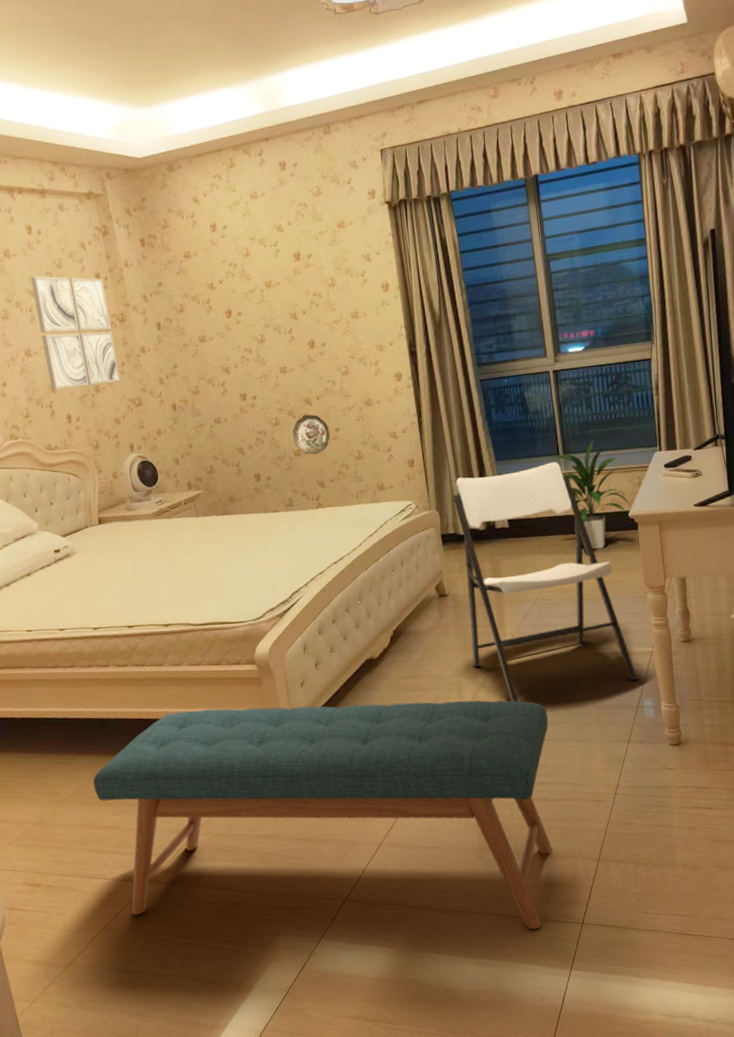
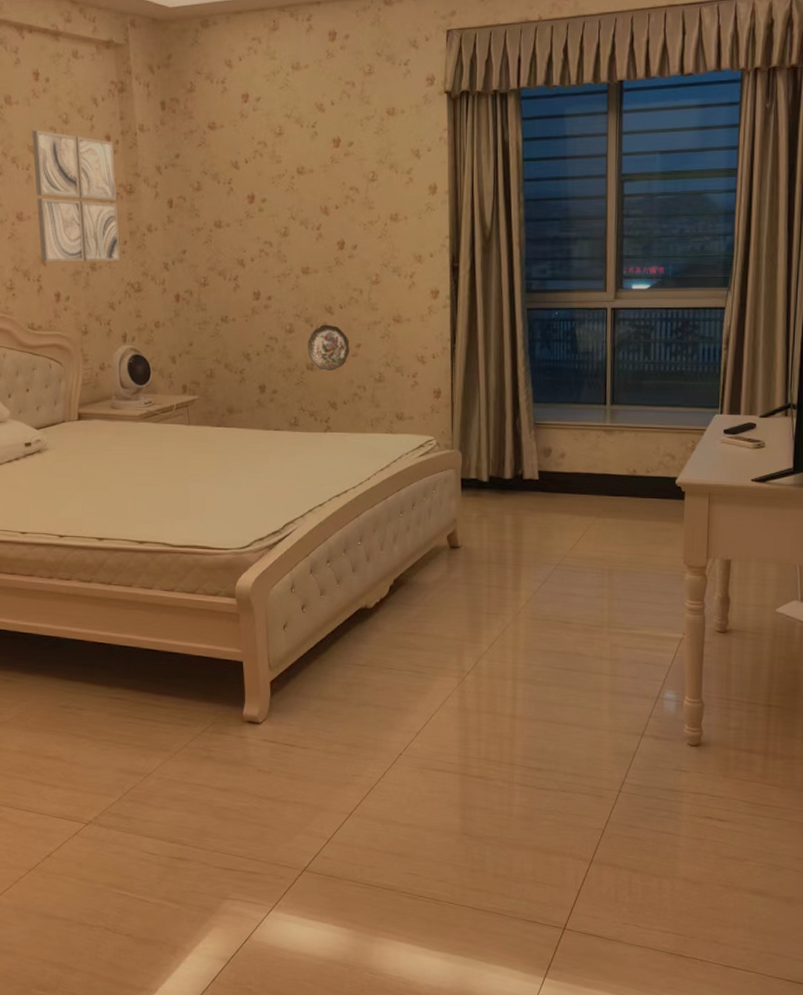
bench: present [93,700,553,930] -> none [39,640,556,929]
chair: present [453,462,638,703] -> none [478,412,663,676]
indoor plant: present [549,439,631,550] -> none [595,392,680,516]

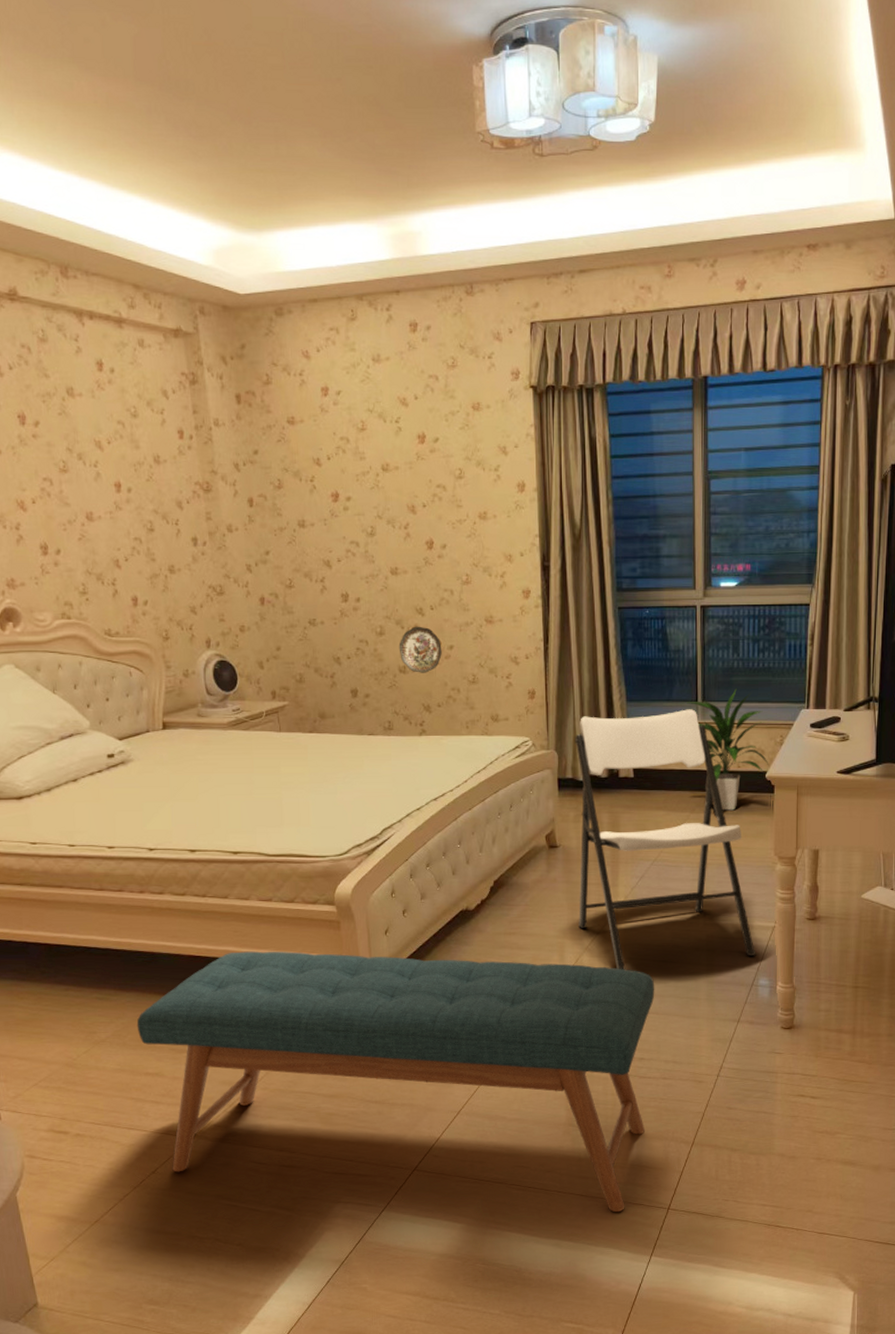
wall art: present [32,131,121,262] -> none [98,425,201,565]
bench: none [39,640,556,929] -> present [136,951,655,1213]
chair: none [478,412,663,676] -> present [575,709,756,970]
indoor plant: none [595,392,680,516] -> present [687,688,769,811]

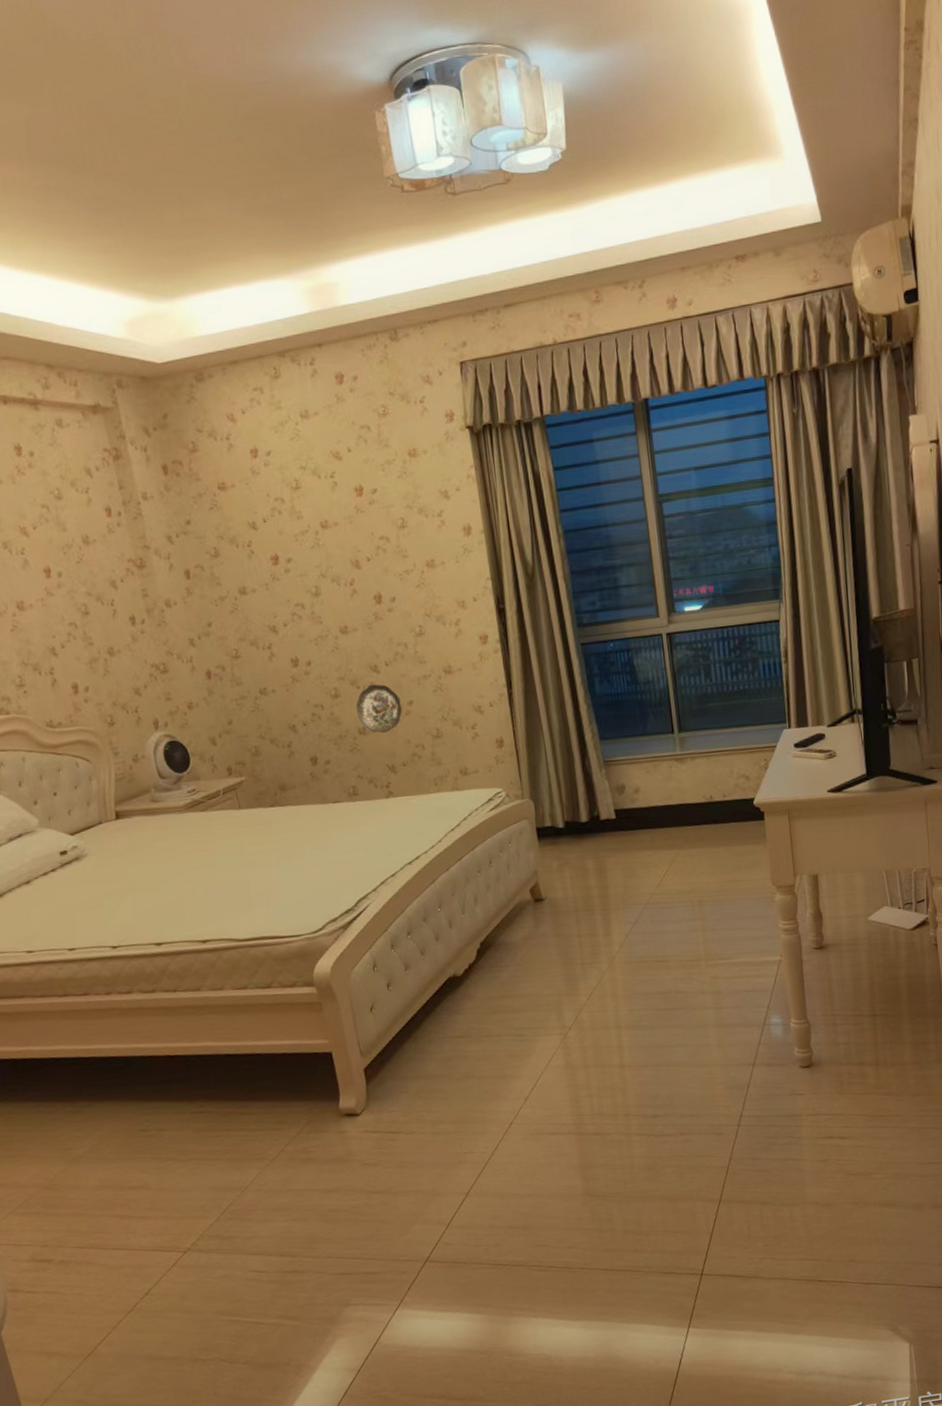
bench: present [136,951,655,1213] -> none [115,1021,668,1292]
chair: present [575,709,756,970] -> none [550,741,765,1024]
indoor plant: present [687,688,769,811] -> none [663,715,756,844]

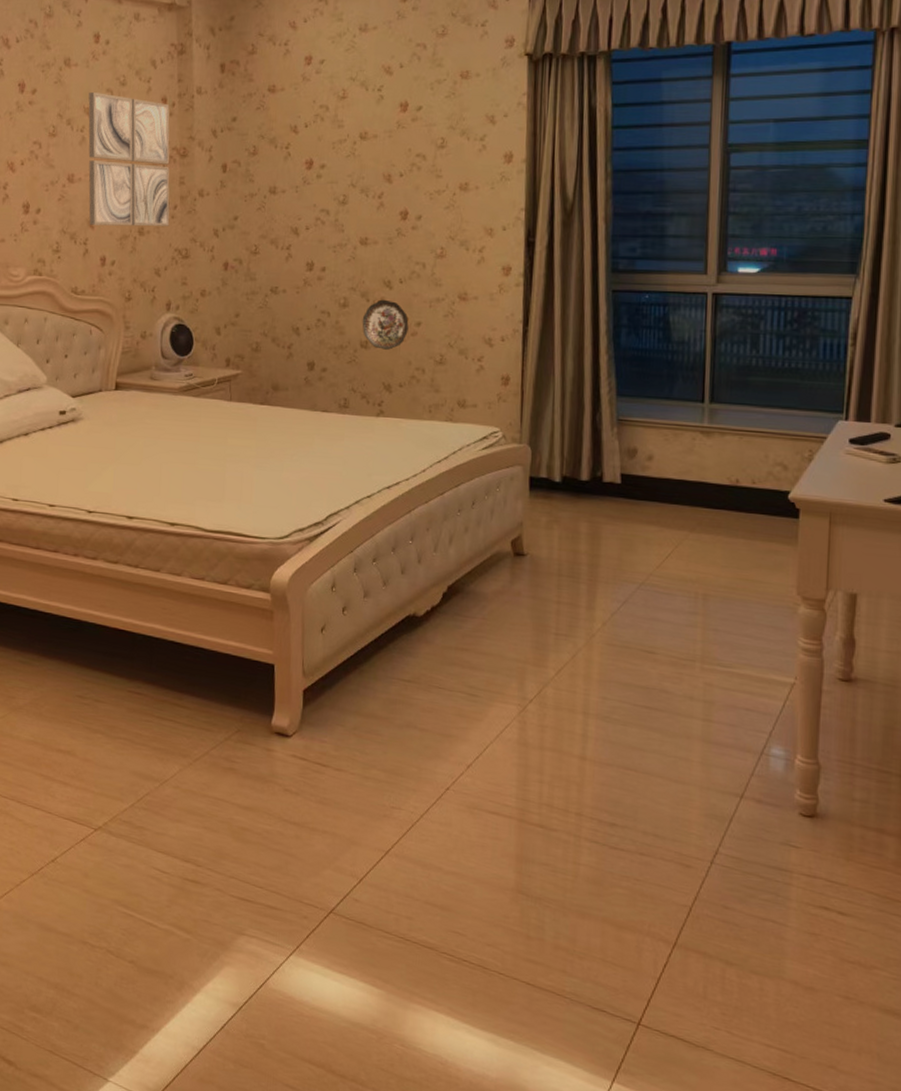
wall art: none [22,509,141,653] -> present [88,93,170,227]

